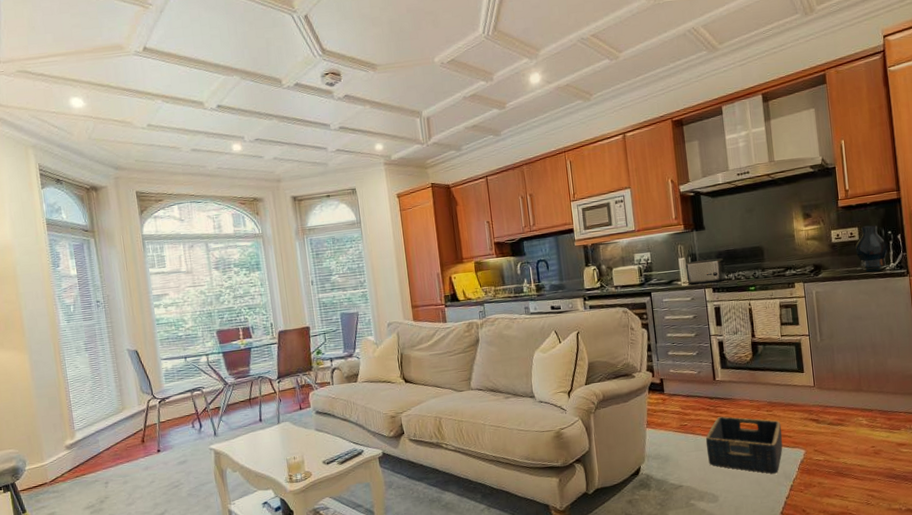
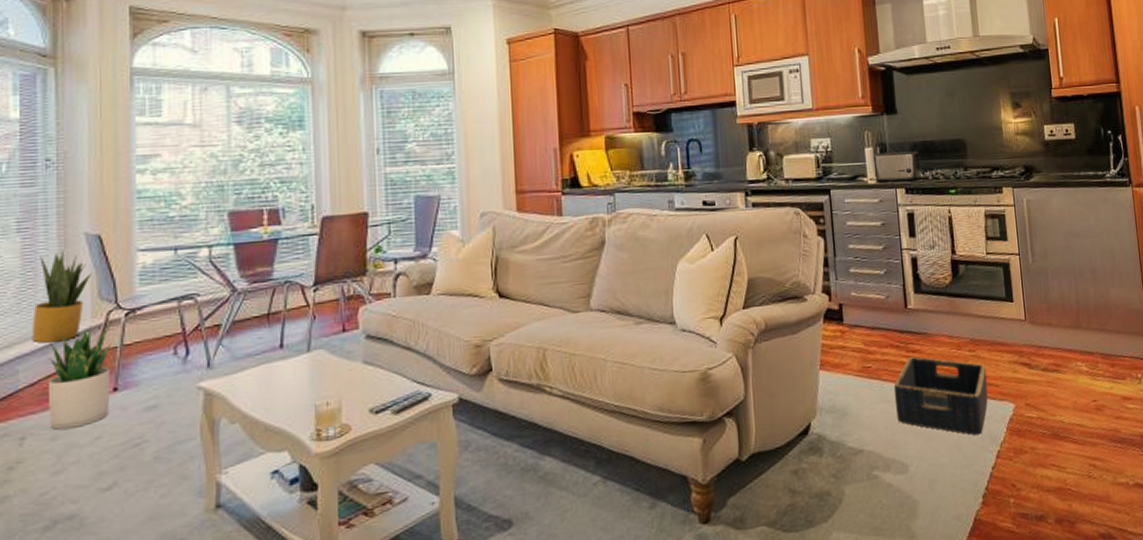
planter: none [101,361,135,423] -> present [32,250,92,343]
planter: none [116,408,157,477] -> present [47,324,111,430]
vase: present [854,224,888,273] -> none [1070,121,1108,179]

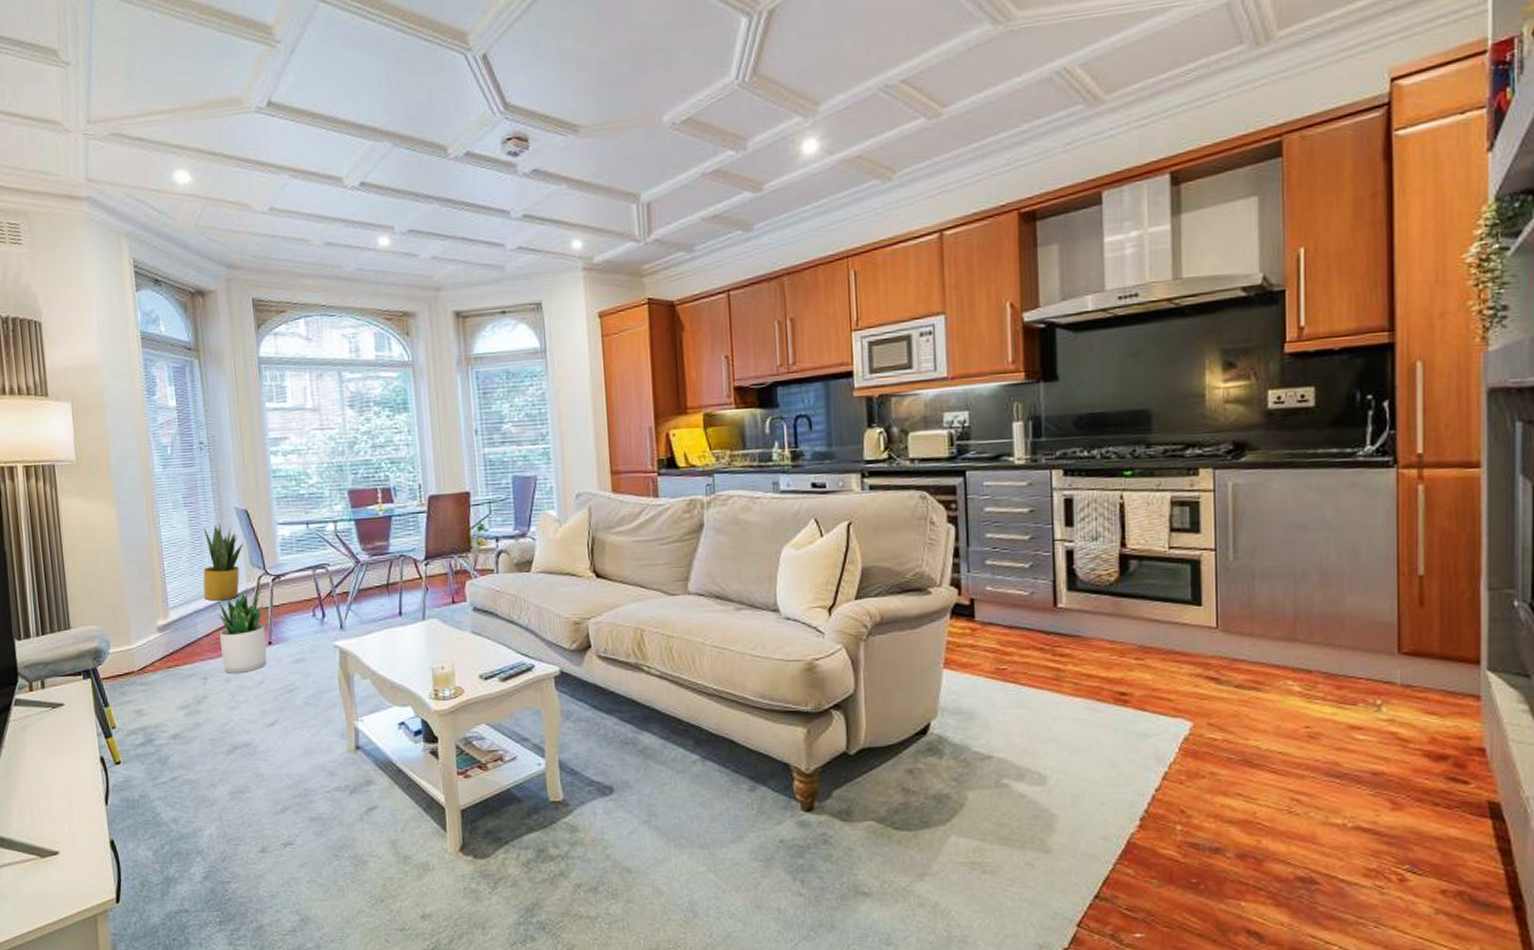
toaster: present [873,151,922,184] -> none [1023,425,1089,464]
basket: present [893,356,988,435] -> none [1033,661,1158,753]

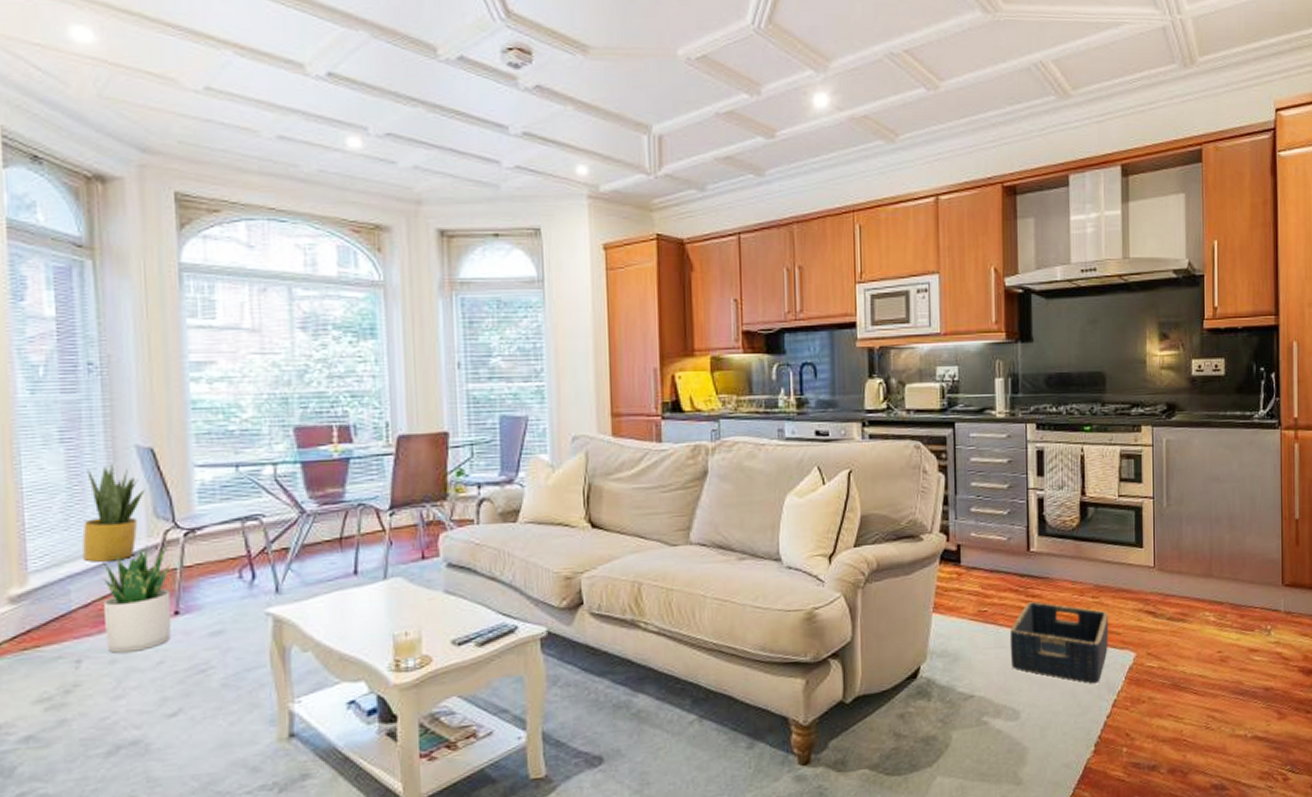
basket: none [1033,661,1158,753] -> present [1009,601,1109,684]

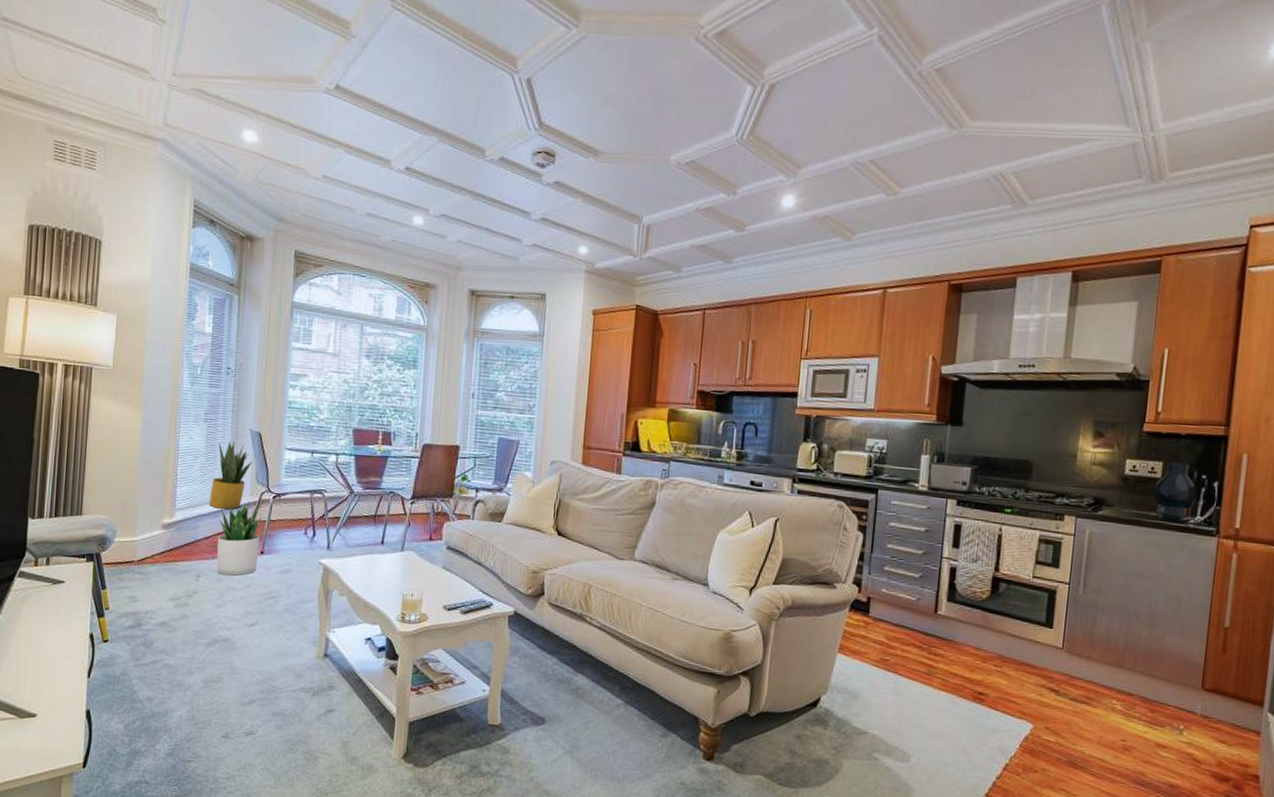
toaster: none [1003,382,1057,418] -> present [927,461,982,496]
basket: present [1009,601,1109,684] -> none [907,659,1010,745]
vase: none [1219,357,1259,420] -> present [1152,462,1198,523]

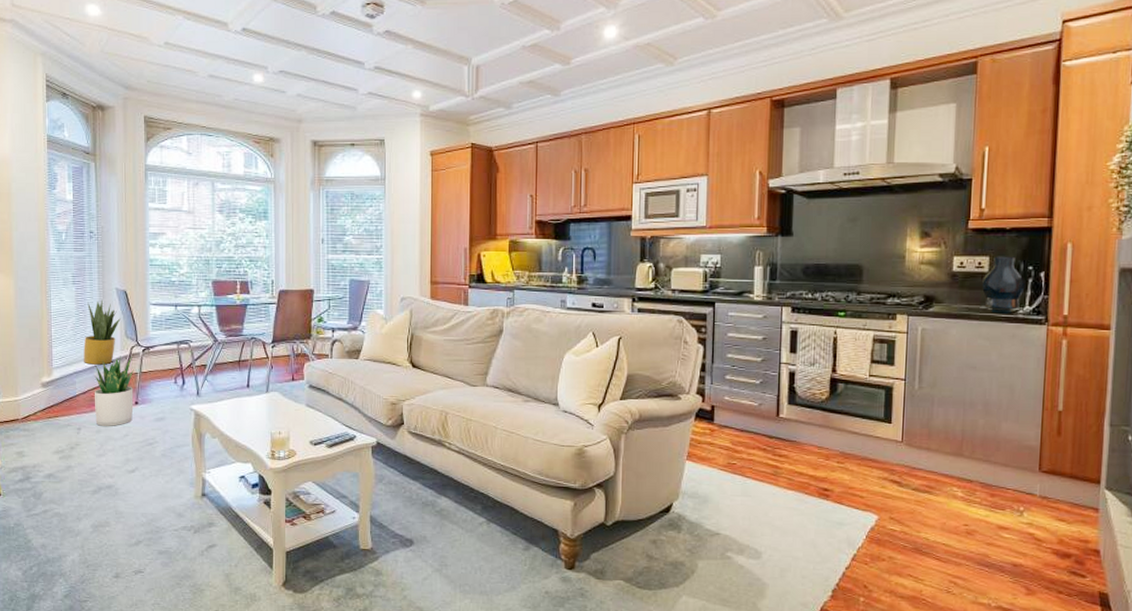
toaster: present [927,461,982,496] -> none [761,271,814,303]

